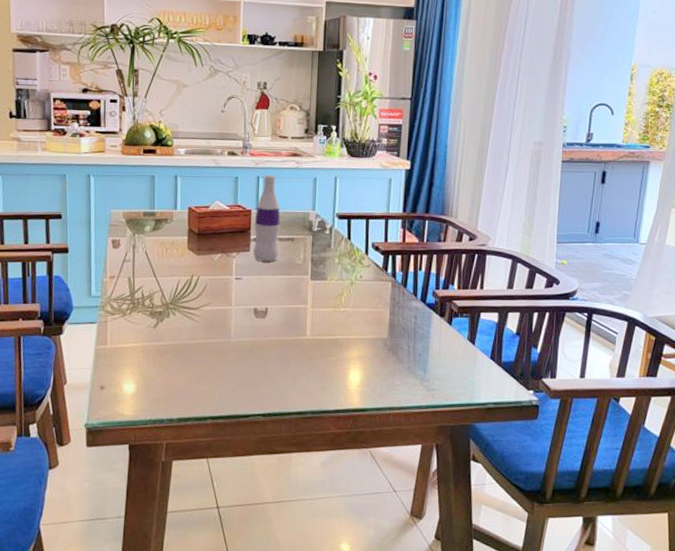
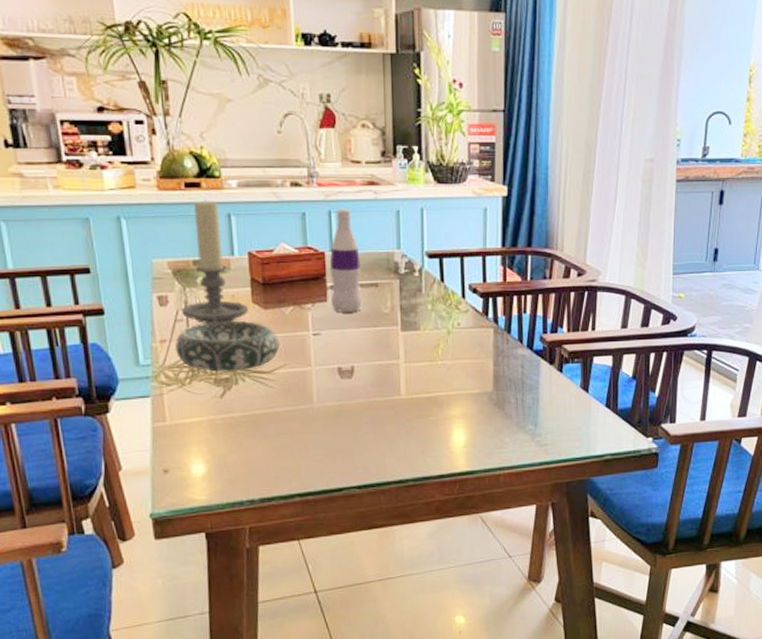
decorative bowl: none [122,263,206,306] -> present [175,320,279,372]
candle holder: none [130,163,184,265] -> present [182,199,248,323]

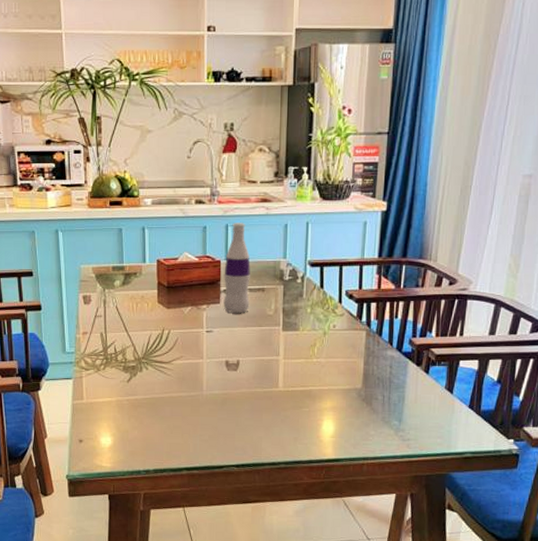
decorative bowl: present [175,320,279,372] -> none [95,317,177,361]
candle holder: present [182,199,248,323] -> none [101,215,154,320]

